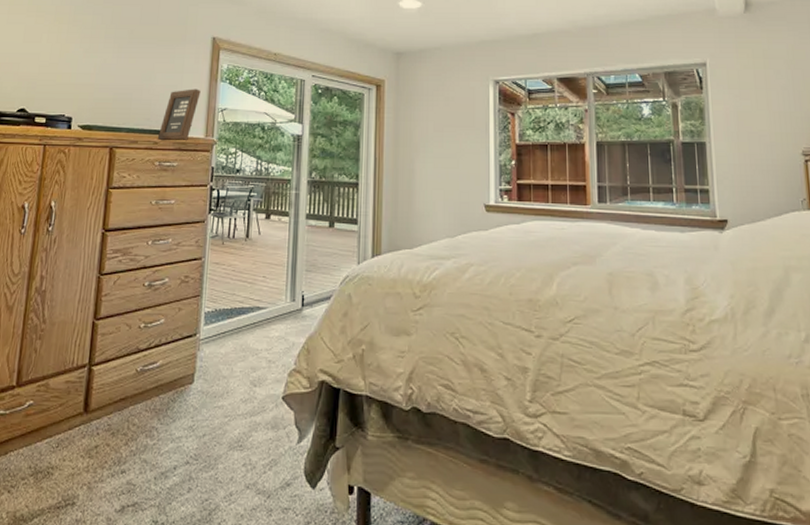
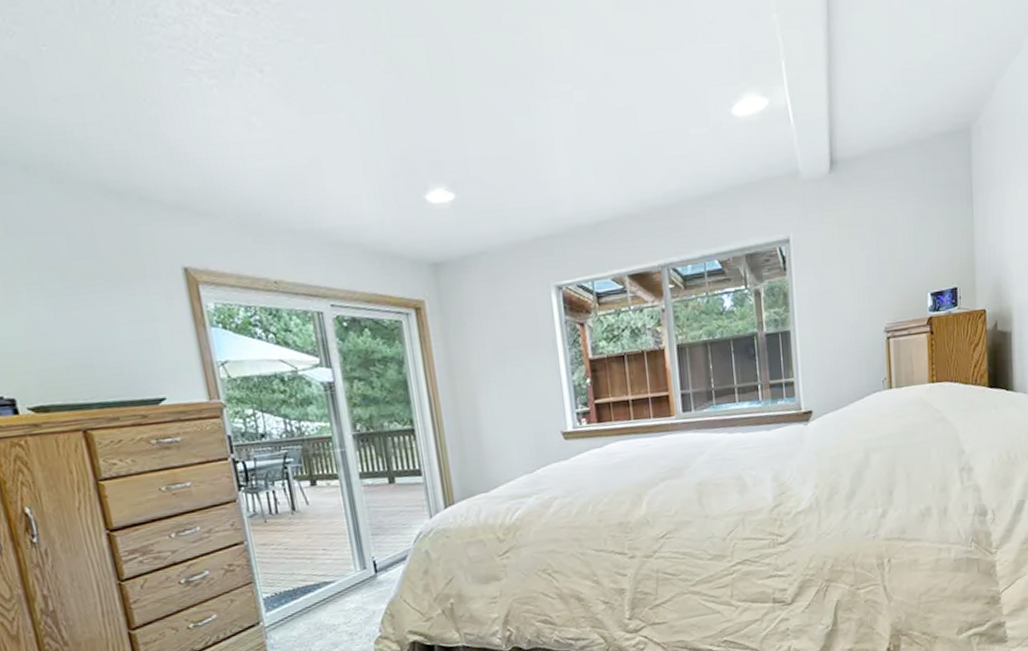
picture frame: present [157,89,201,141] -> none [144,340,188,413]

